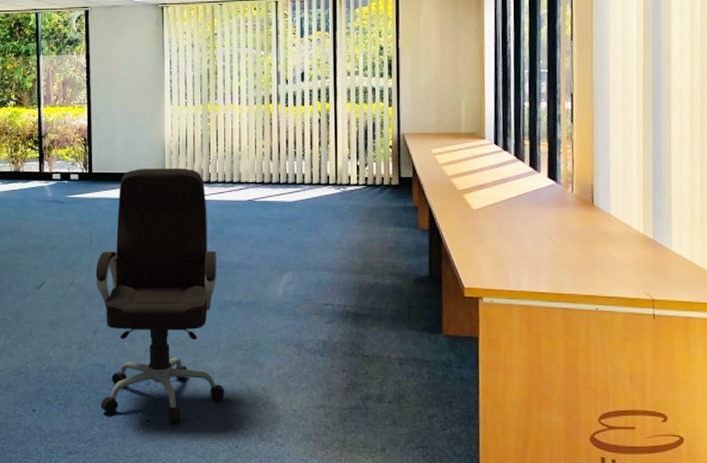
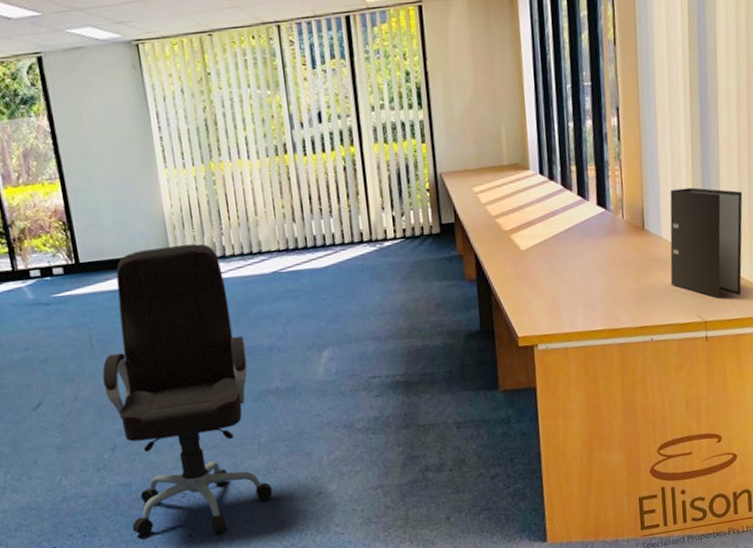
binder: none [618,172,695,279] -> present [670,187,743,298]

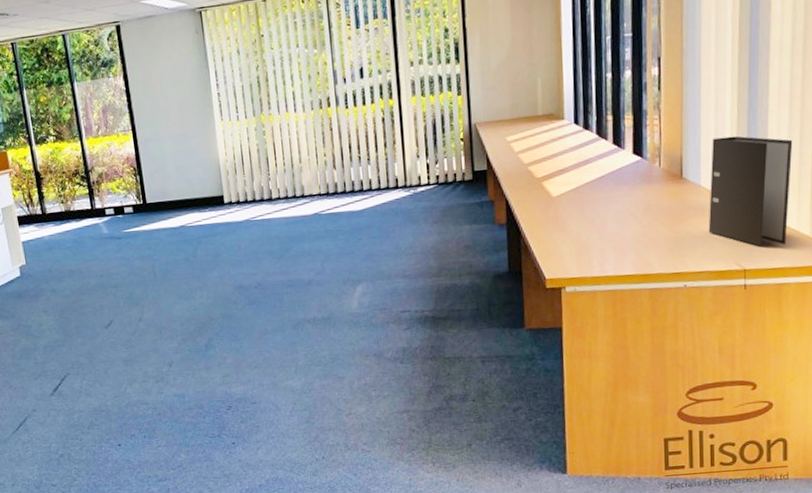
office chair: present [102,243,273,536] -> none [162,187,307,444]

